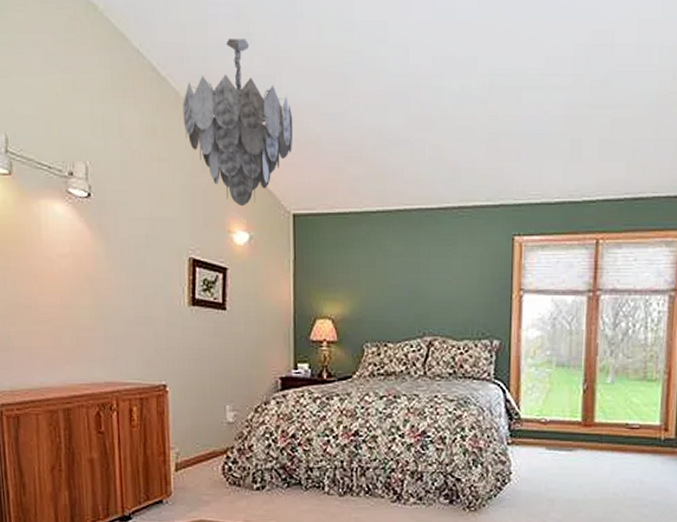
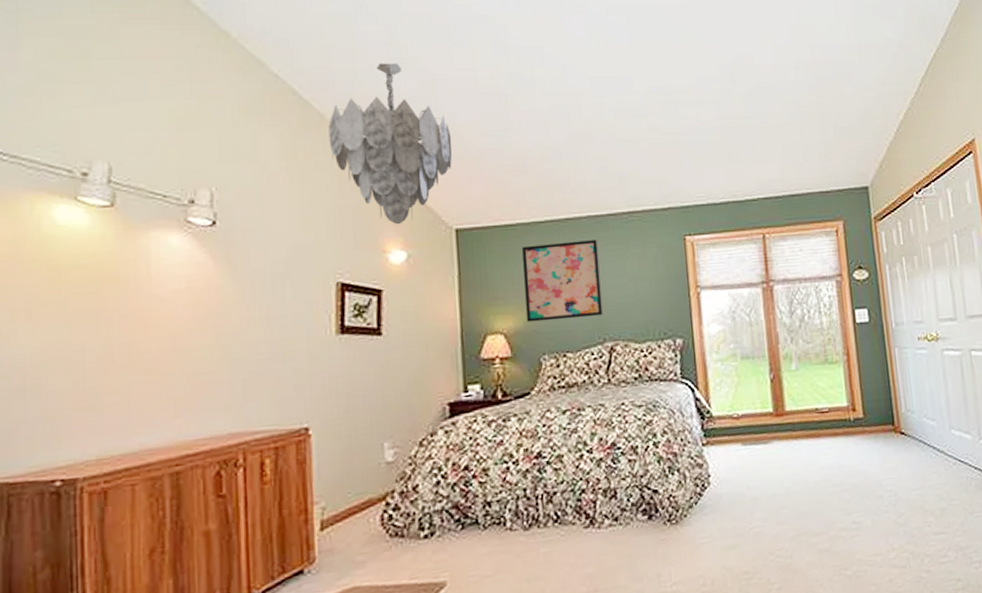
wall art: none [352,234,425,311] -> present [522,240,603,322]

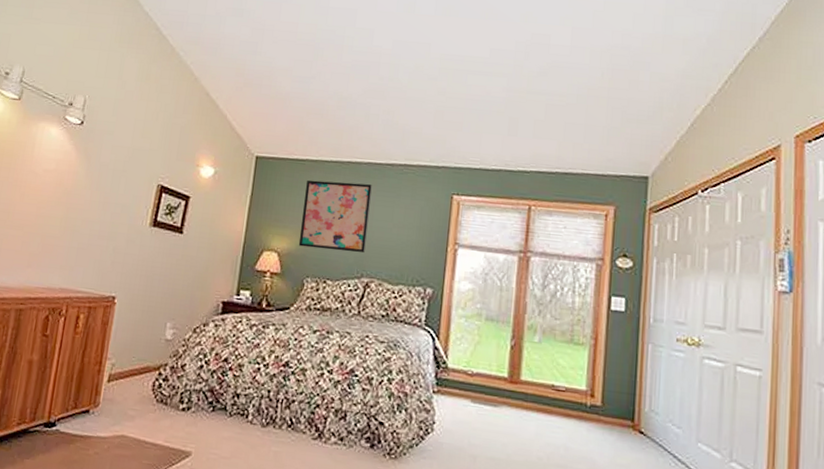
chandelier: present [328,63,453,225] -> none [174,11,268,146]

